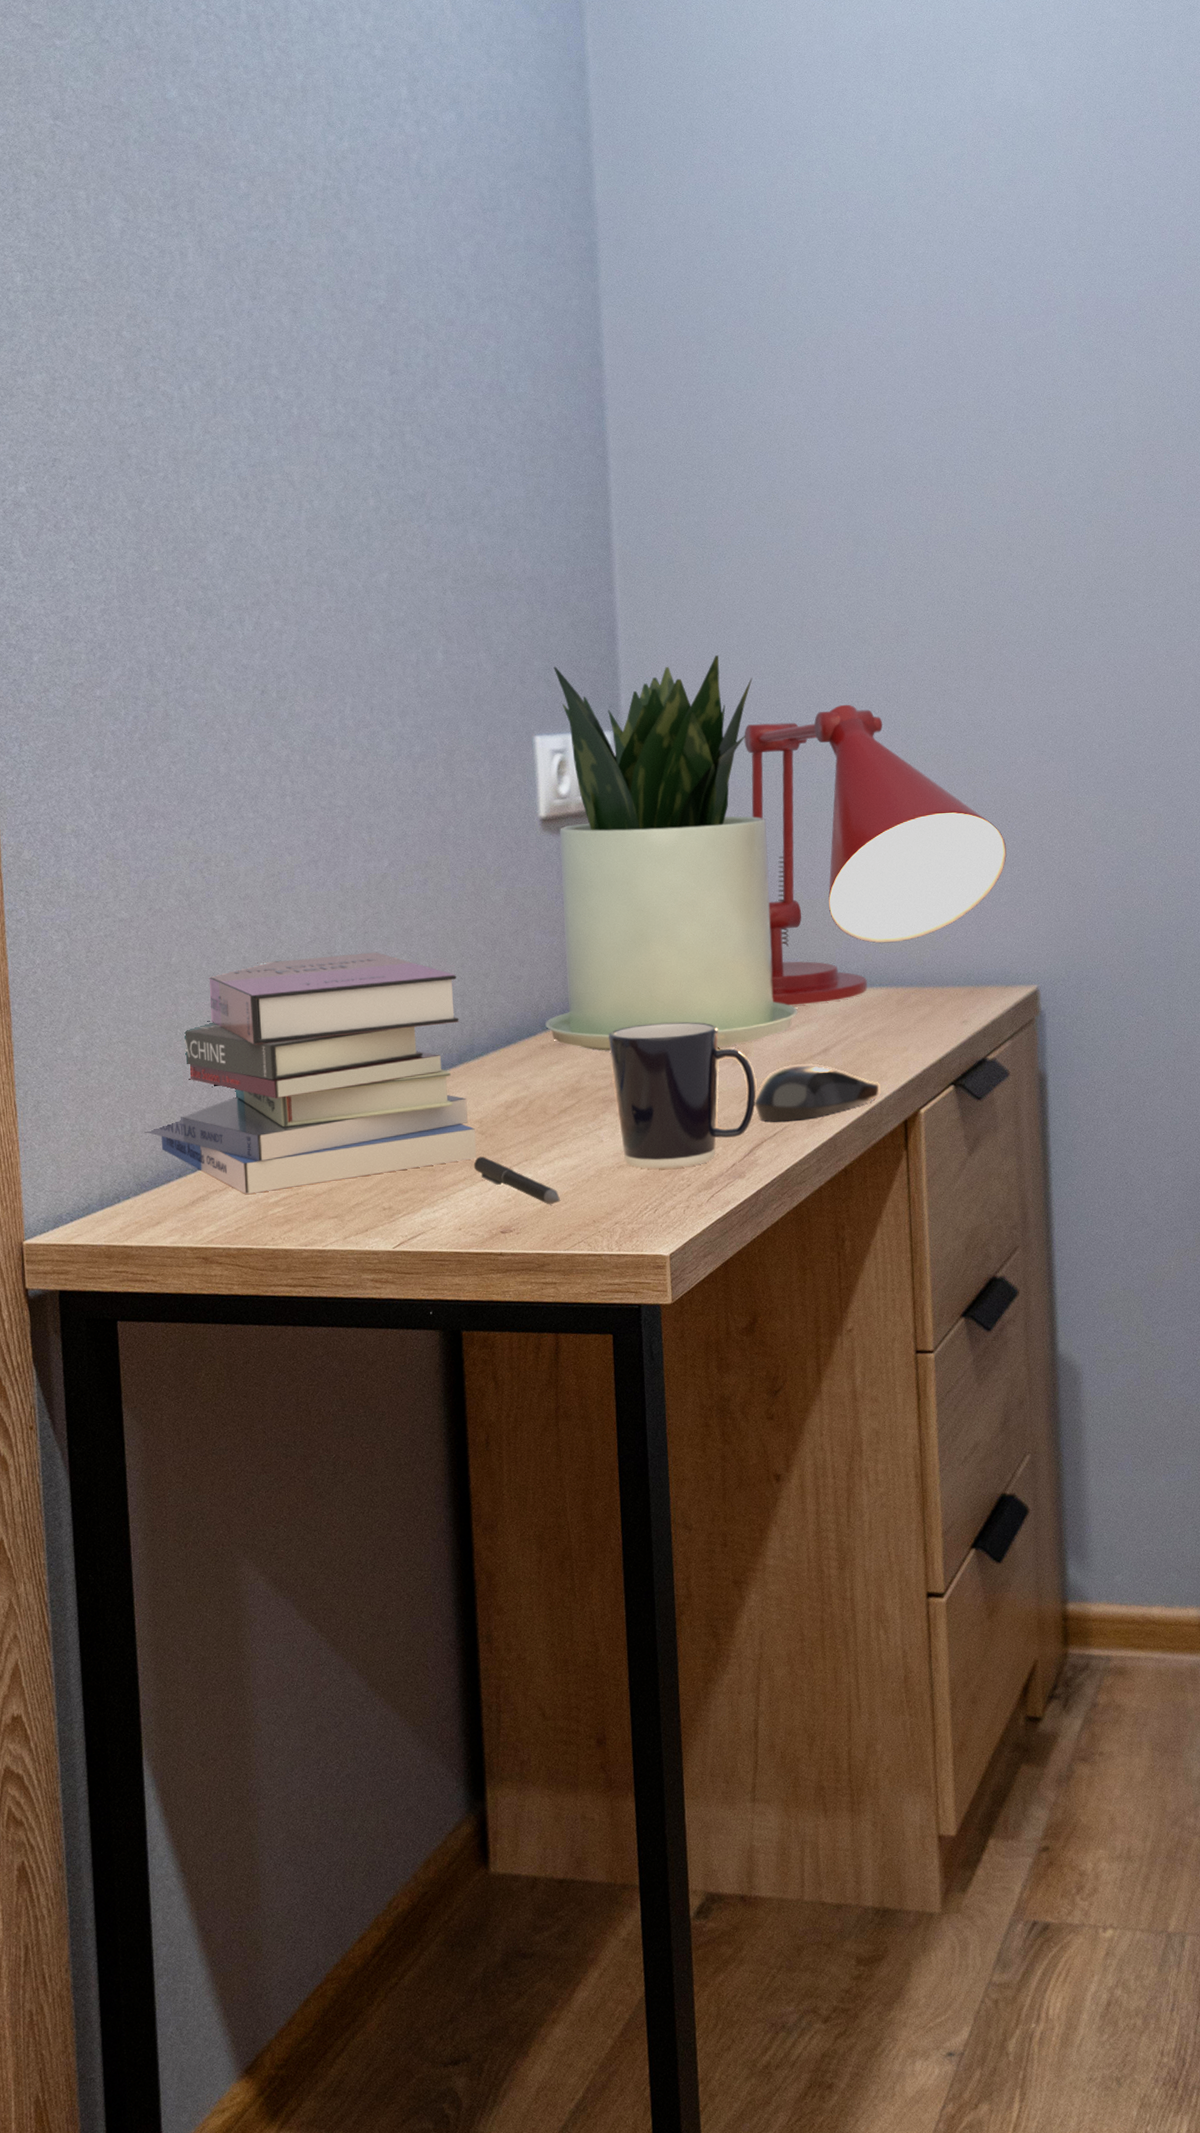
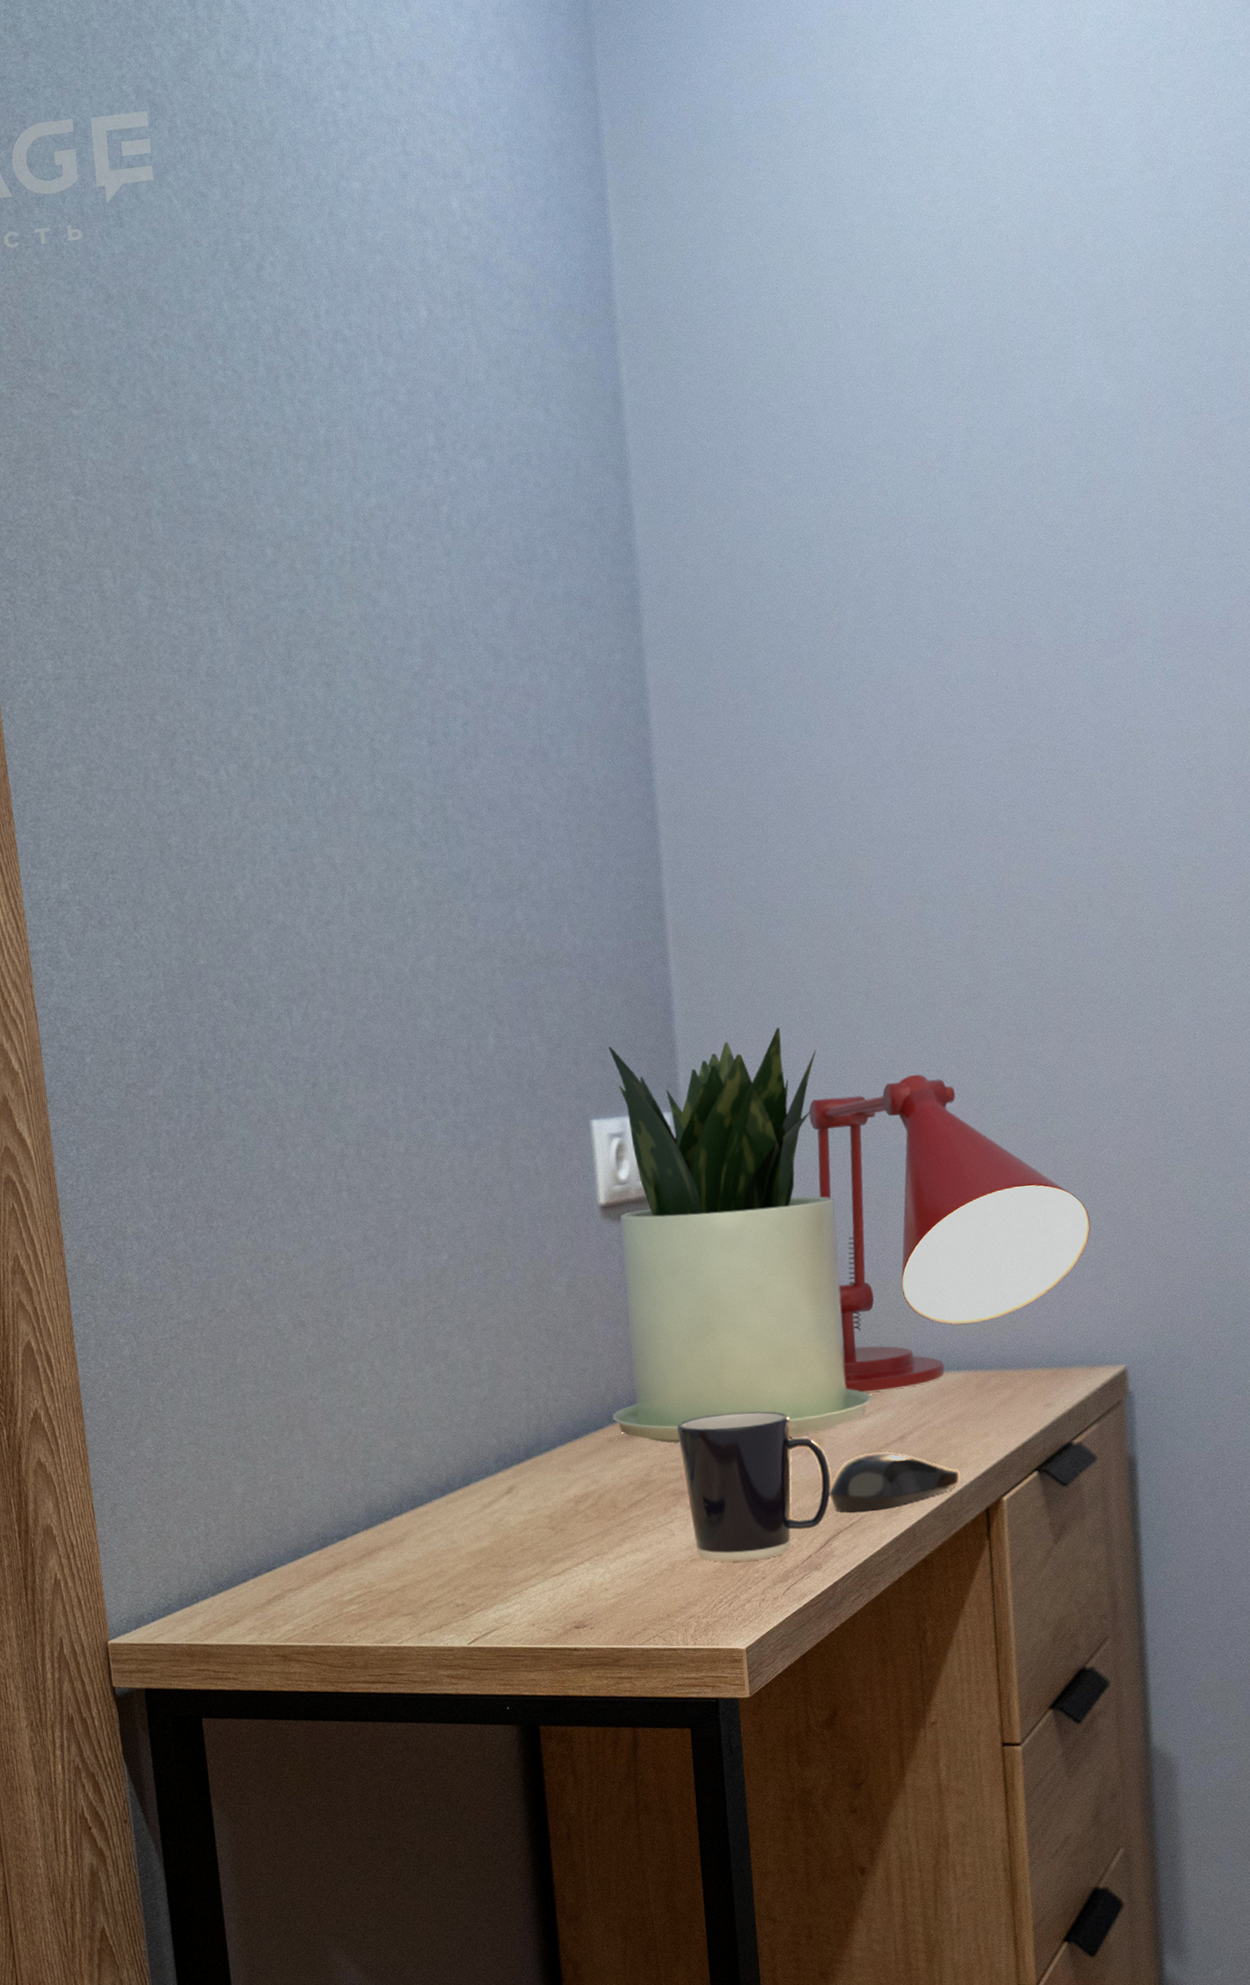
books: present [144,952,477,1195] -> none [219,1347,548,1593]
pen: present [473,1156,561,1205] -> none [544,1551,634,1600]

